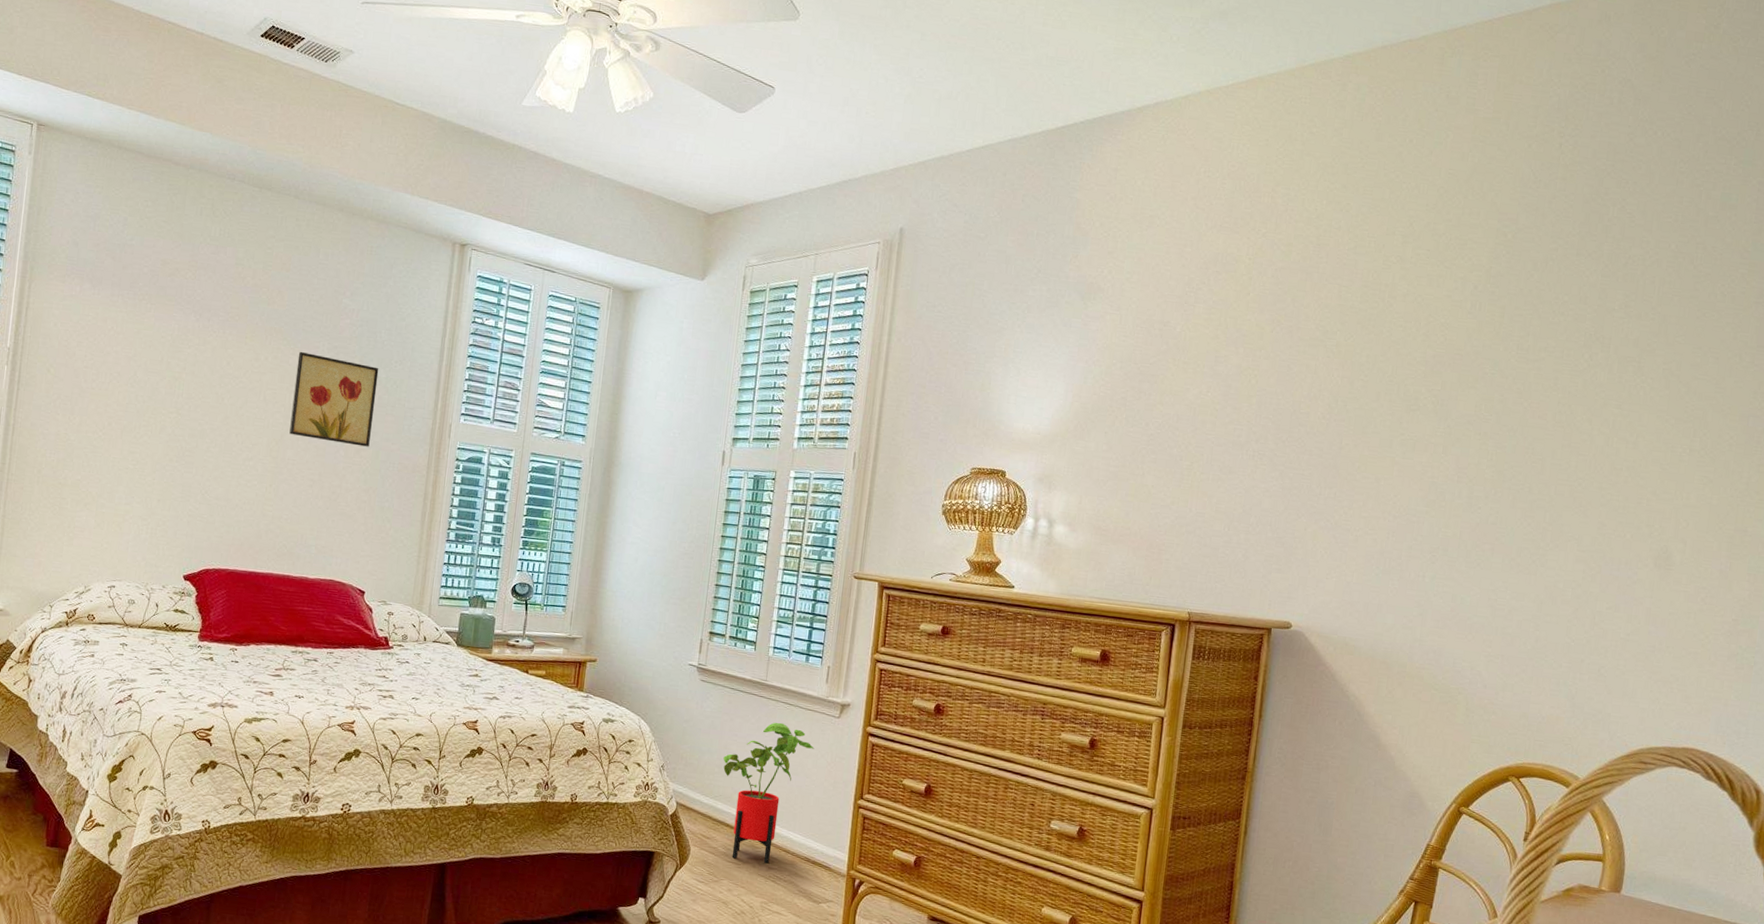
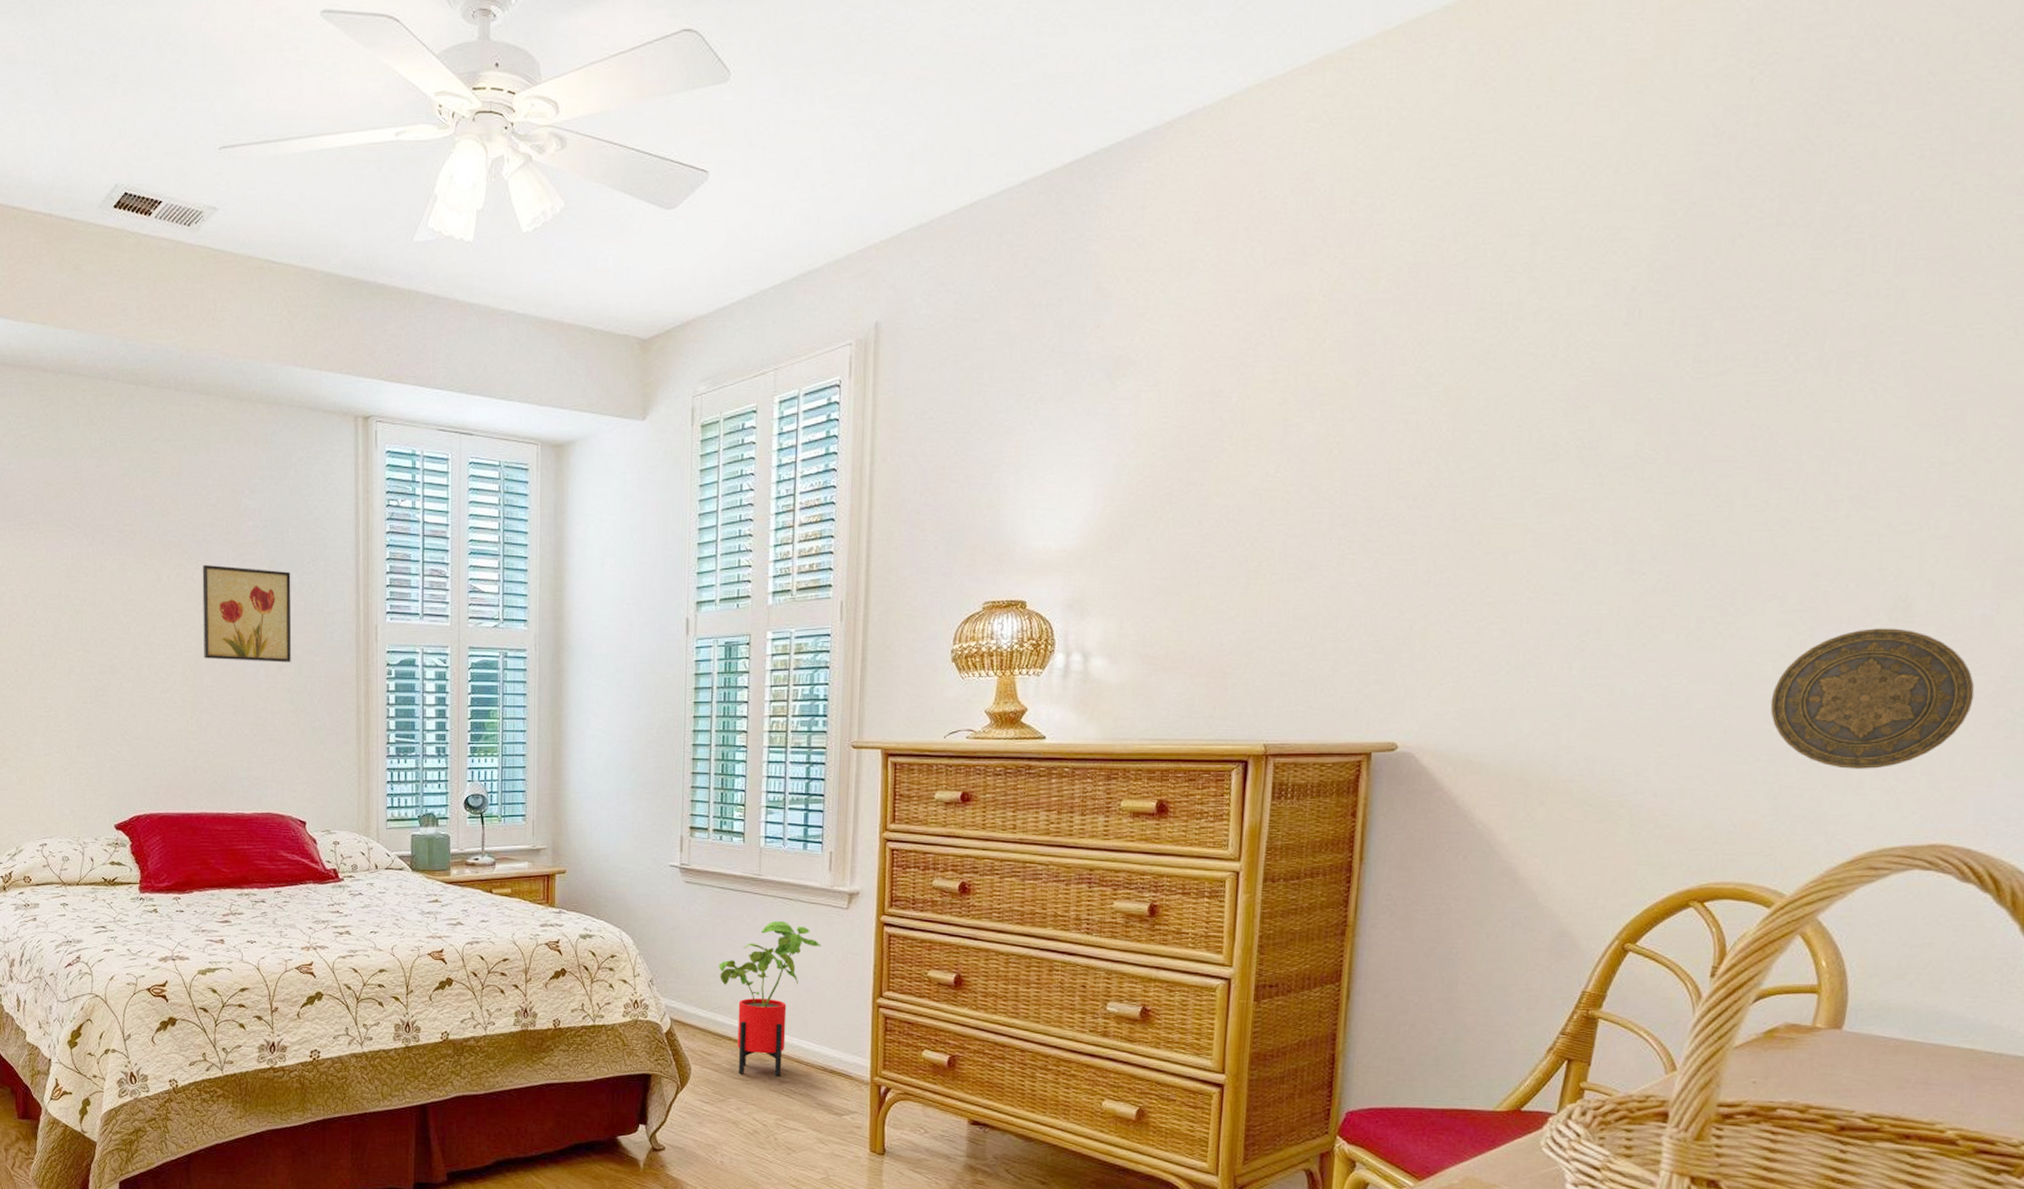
decorative plate: none [1569,571,1715,683] -> present [1770,628,1975,769]

